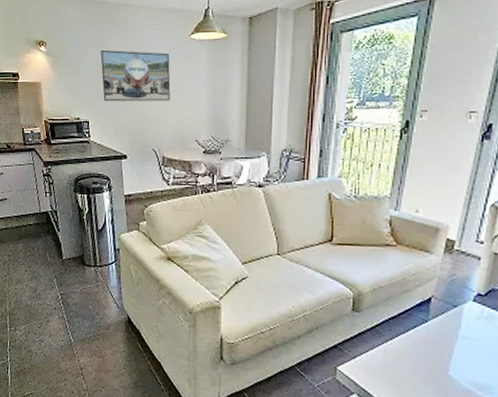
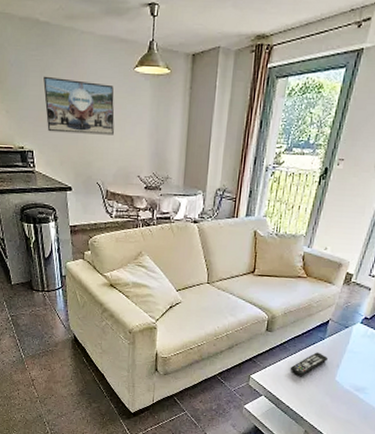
remote control: none [386,338,435,370] -> present [290,352,328,377]

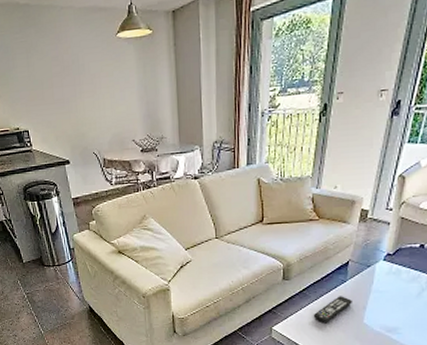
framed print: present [43,76,114,135] -> none [30,54,104,110]

